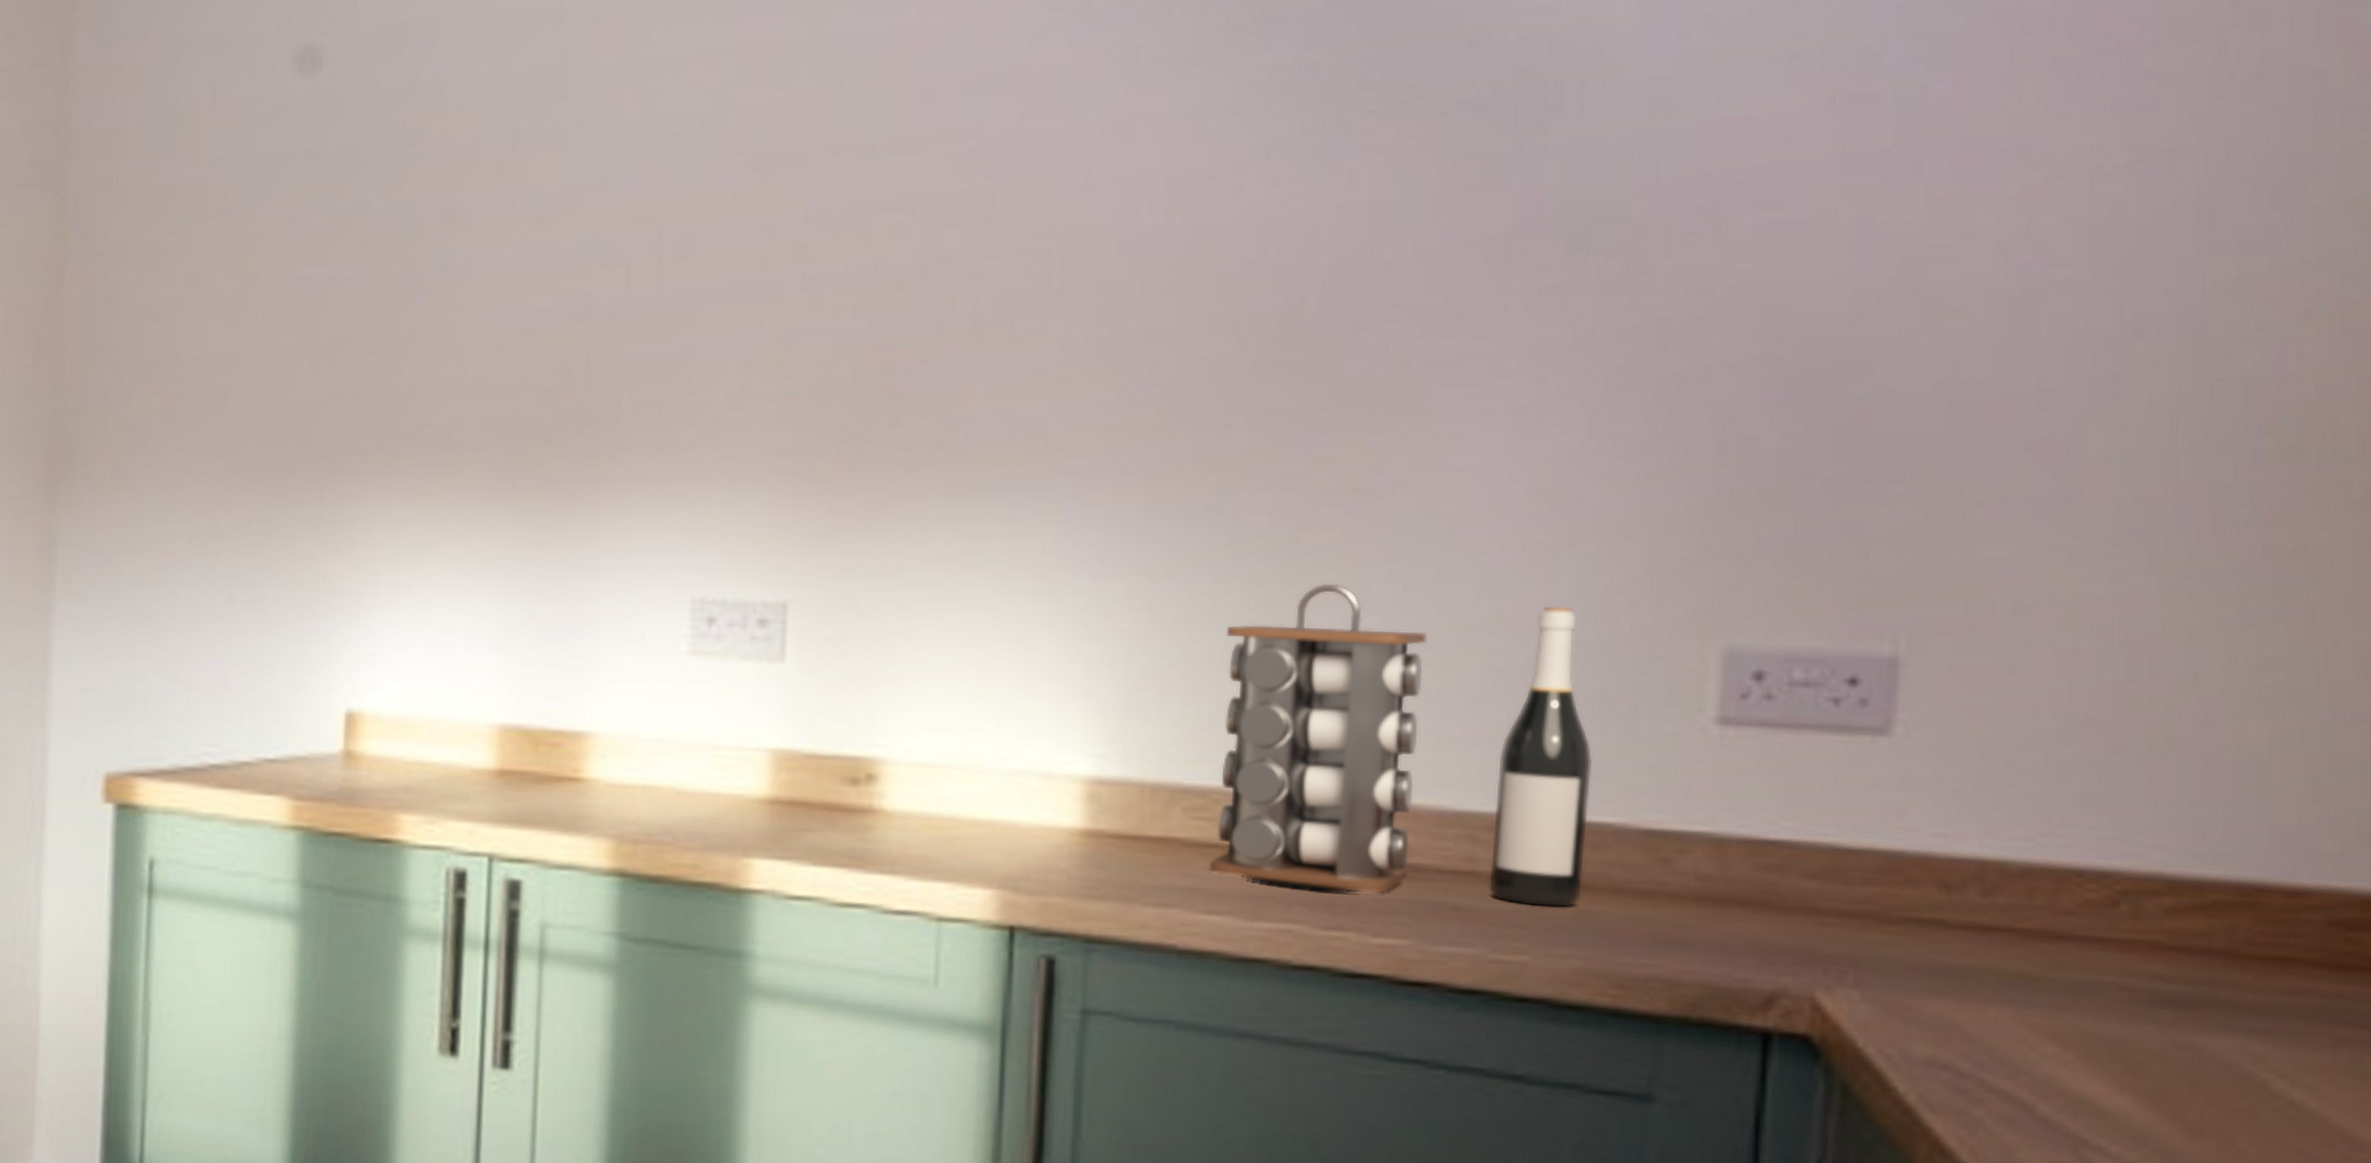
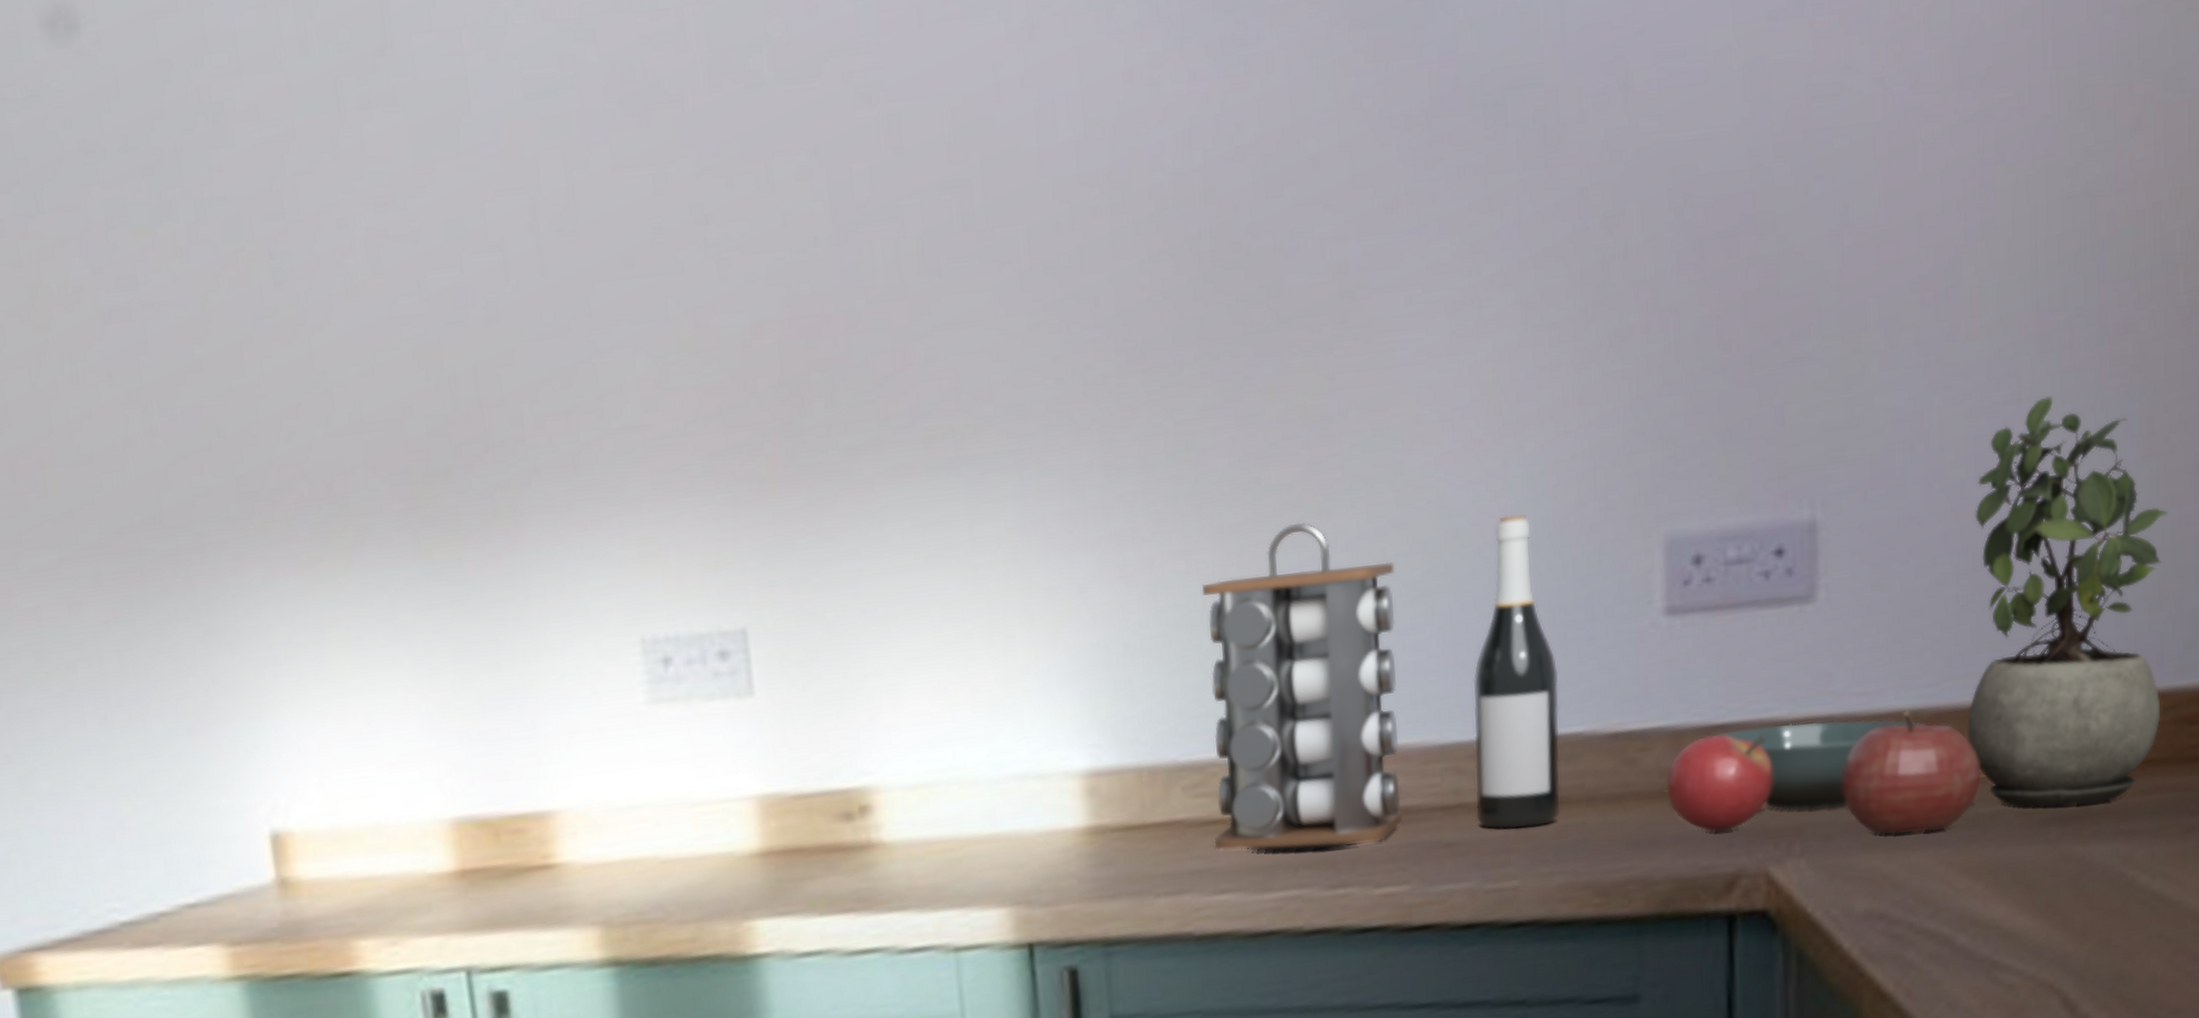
fruit: none [1703,849,1829,947] -> present [1666,733,1773,832]
bowl: none [1758,847,2016,946] -> present [1710,719,1927,810]
fruit: none [1907,858,2080,990] -> present [1841,709,1982,835]
potted plant: none [2063,569,2329,994] -> present [1966,395,2168,807]

